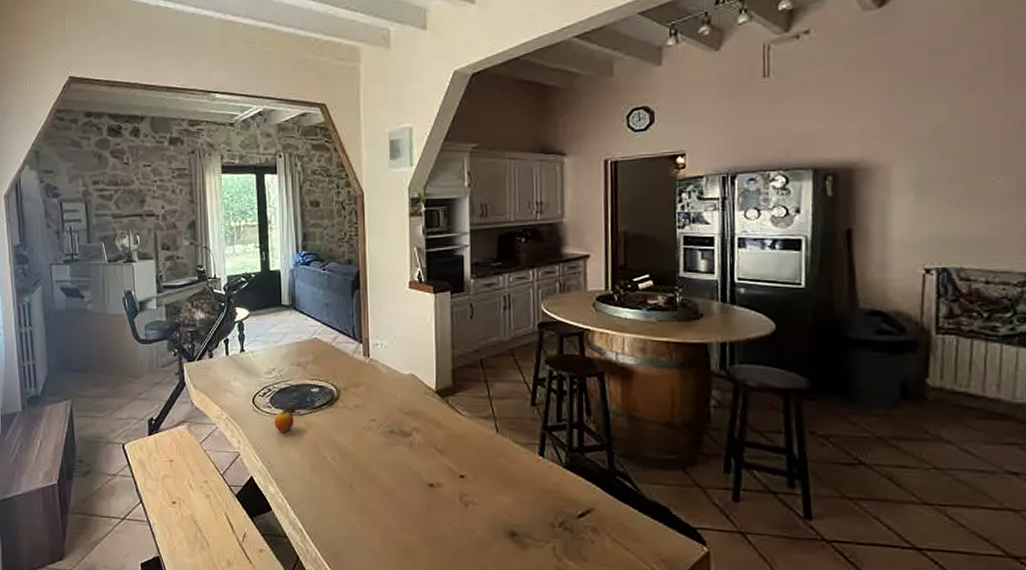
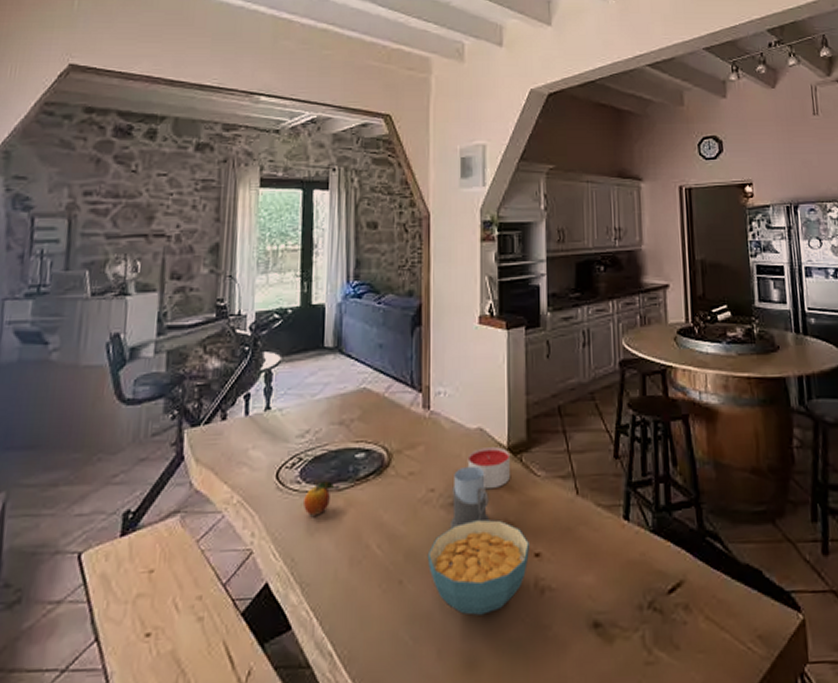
cereal bowl: none [371,446,455,516] -> present [427,520,529,615]
mug: none [389,403,421,451] -> present [451,466,489,529]
candle: none [402,390,438,423] -> present [467,447,510,490]

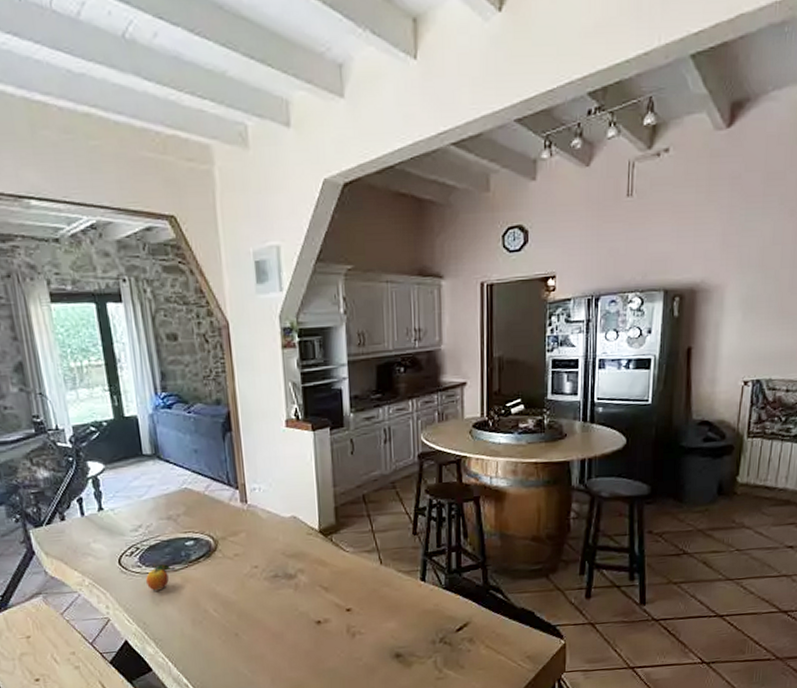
cereal bowl: present [427,520,529,615] -> none [256,586,342,654]
mug: present [451,466,489,529] -> none [273,546,306,595]
candle: present [467,447,510,490] -> none [284,531,322,564]

